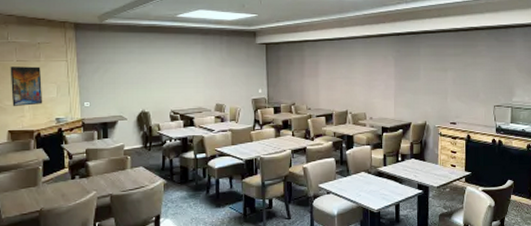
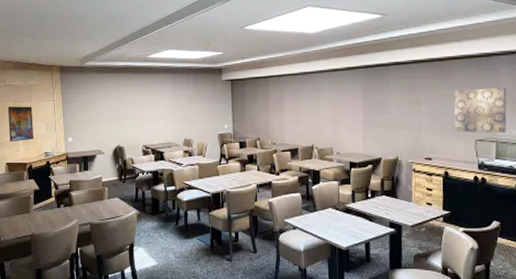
wall art: none [476,57,521,100] -> present [454,87,507,133]

